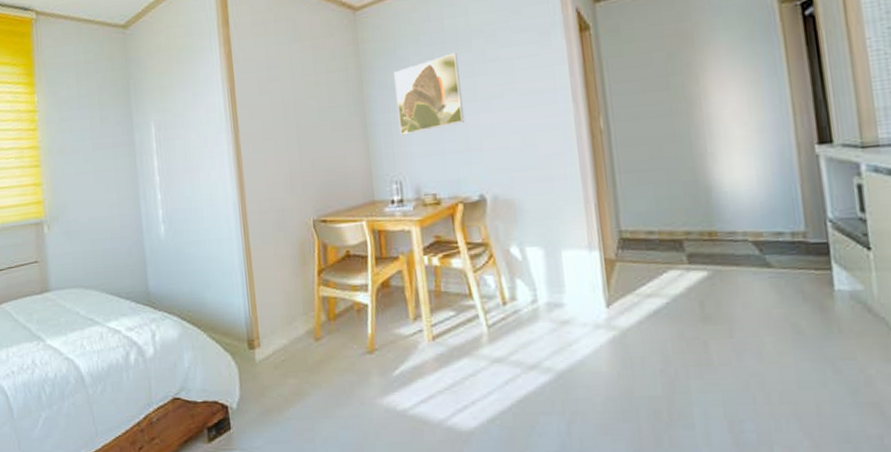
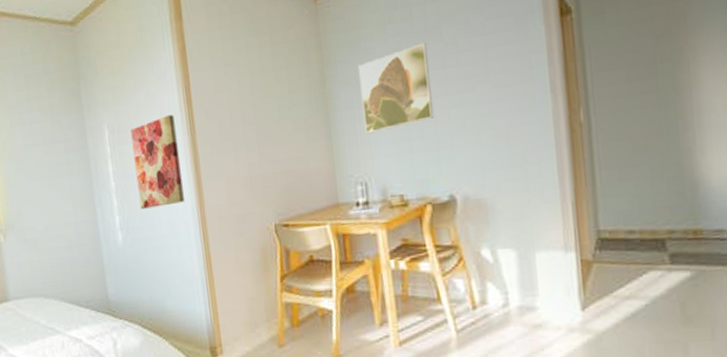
wall art: none [176,114,226,203] -> present [130,115,184,209]

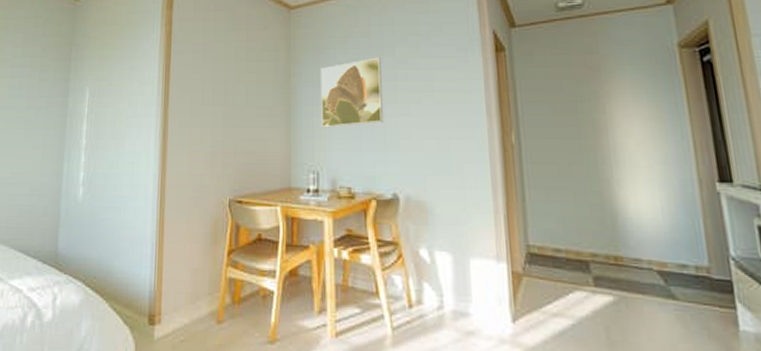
wall art: present [130,115,184,209] -> none [105,87,151,169]

